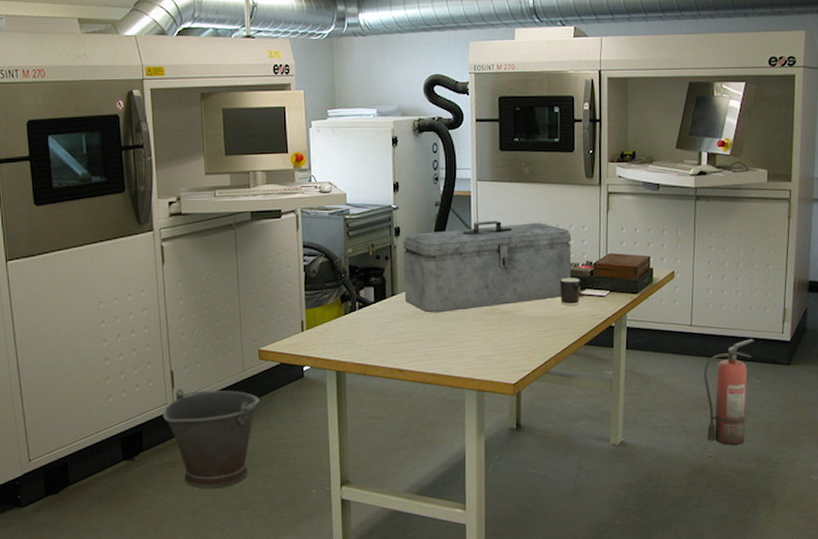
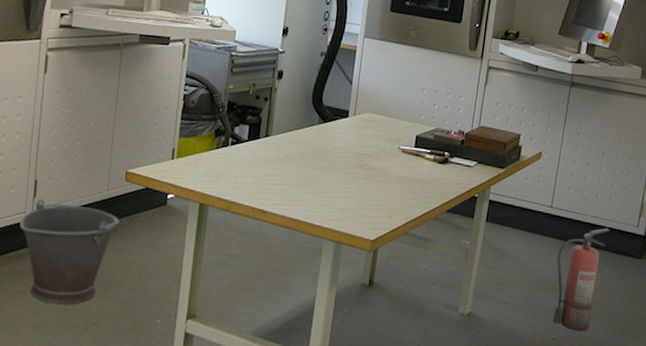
toolbox: present [403,220,572,313] -> none [278,76,448,162]
mug: present [559,278,581,305] -> none [429,143,451,172]

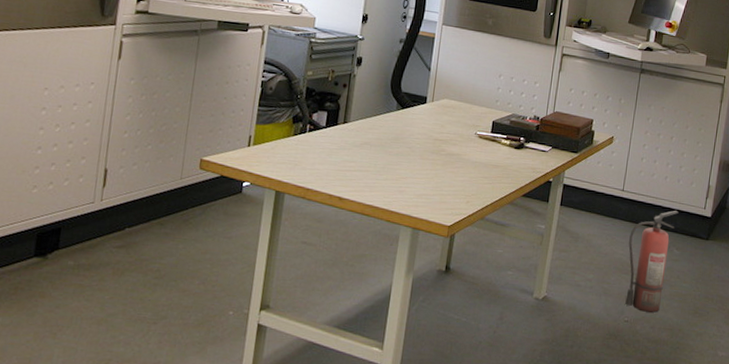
bucket: present [19,199,120,305] -> none [87,188,193,298]

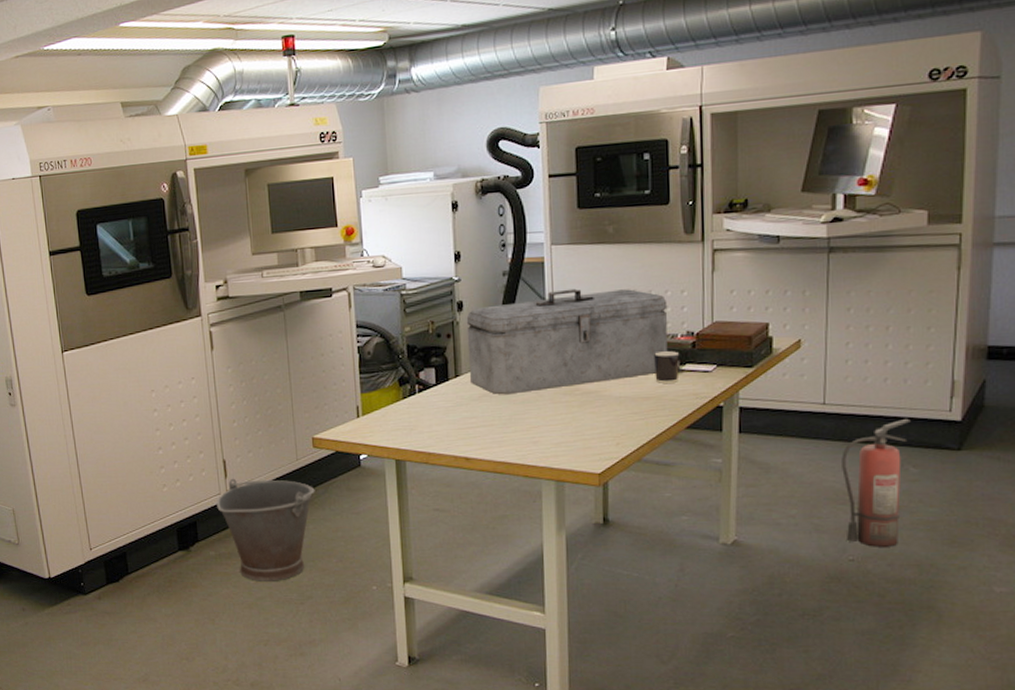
bucket: none [87,188,193,298] -> present [217,478,315,582]
toolbox: none [356,63,524,147] -> present [466,288,668,395]
mug: none [505,128,527,157] -> present [652,351,680,383]

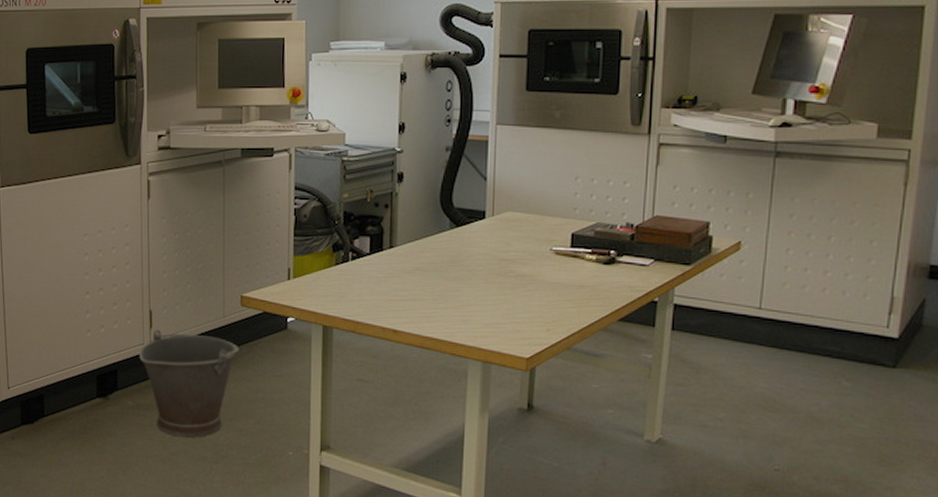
toolbox: present [466,288,668,395] -> none [404,170,609,271]
mug: present [652,351,680,383] -> none [590,241,618,273]
fire extinguisher: present [842,418,911,547] -> none [773,330,847,460]

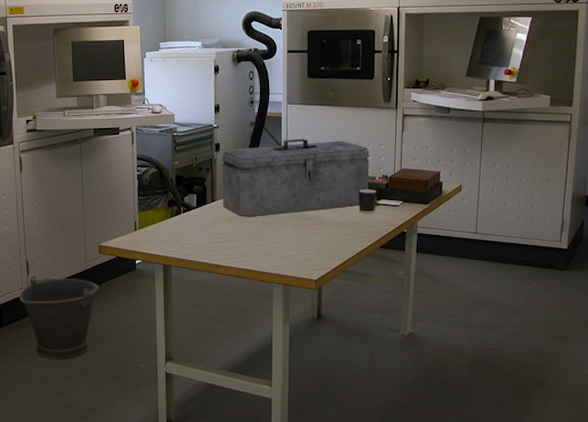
toolbox: none [404,170,609,271] -> present [222,138,370,217]
mug: none [590,241,618,273] -> present [358,189,377,213]

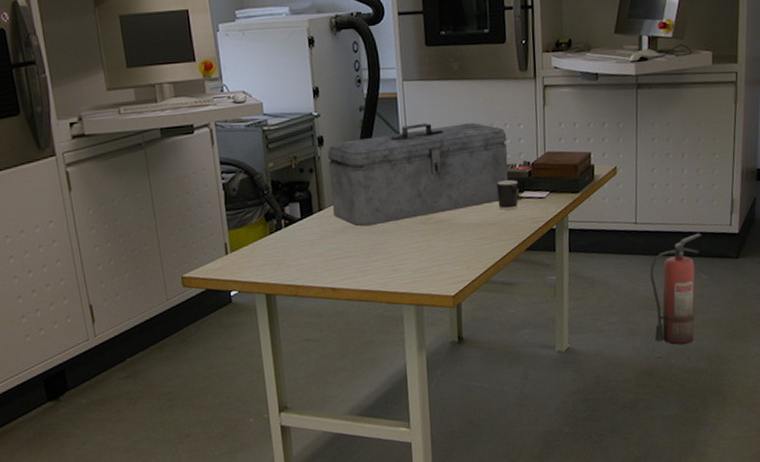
bucket: present [19,276,99,360] -> none [85,321,188,425]
fire extinguisher: none [486,245,534,339] -> present [650,232,702,345]

